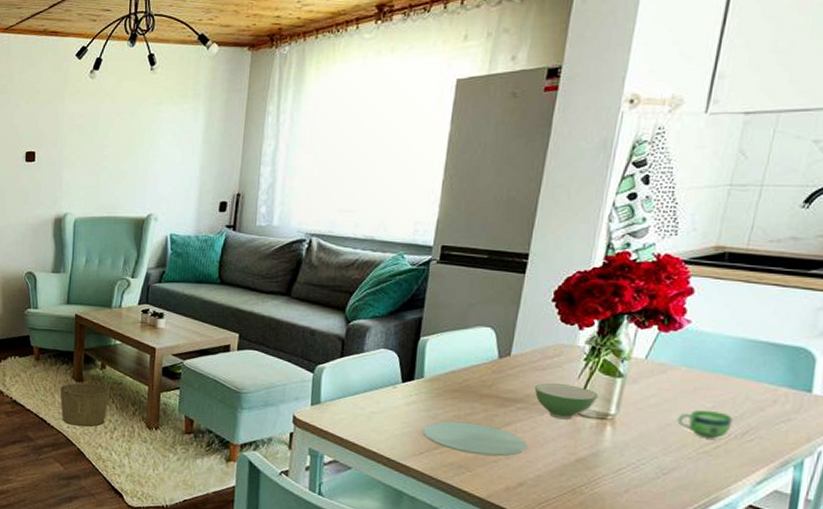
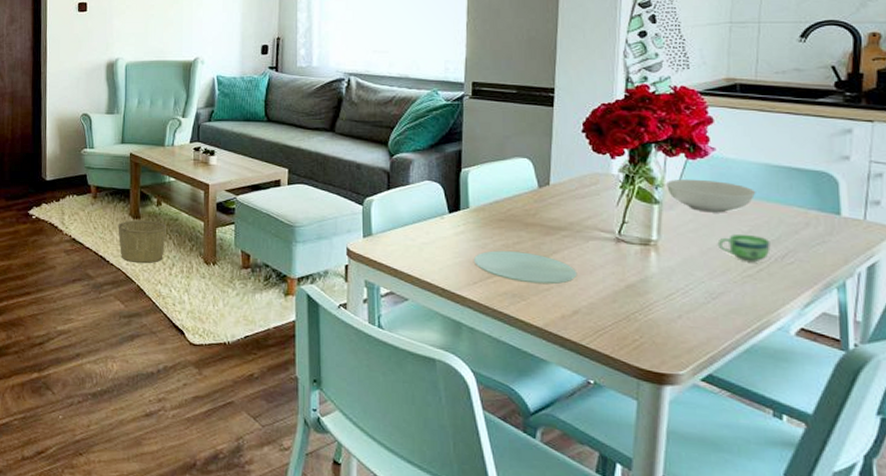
bowl: present [534,383,598,420] -> none [576,211,638,247]
bowl: none [633,352,727,388] -> present [667,178,756,213]

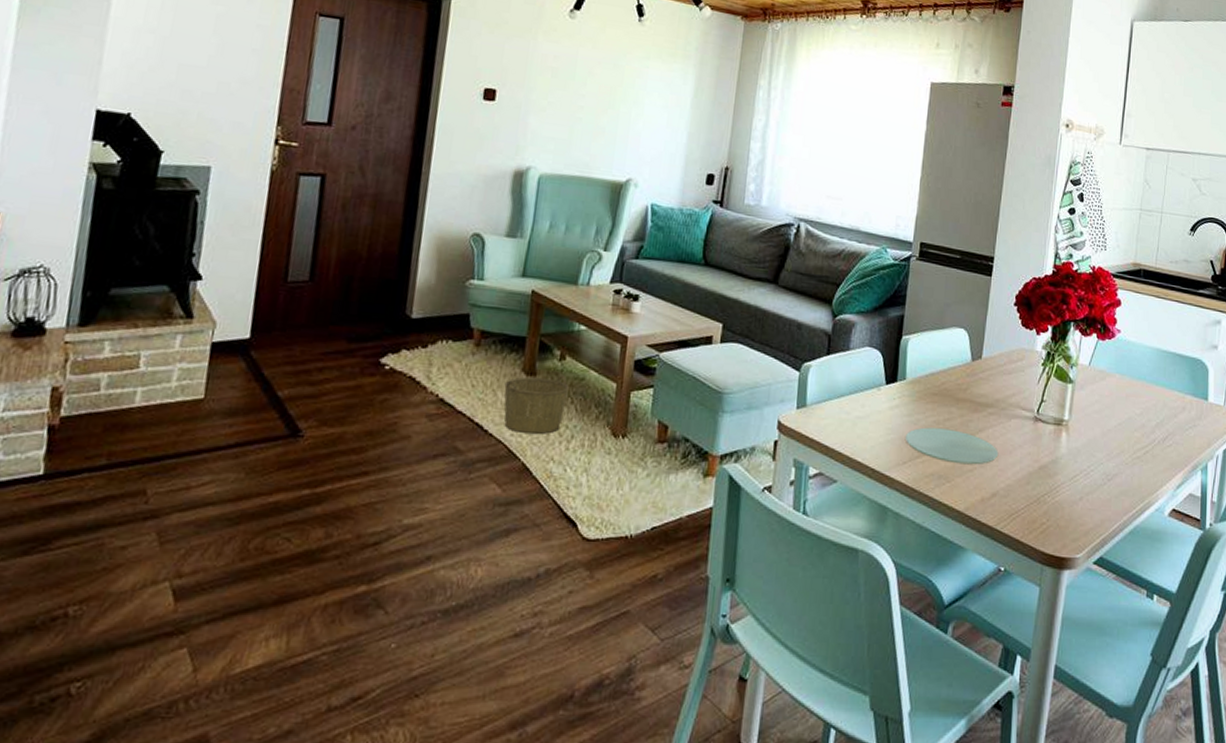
bowl: present [667,178,756,213] -> none [1080,359,1149,395]
cup: present [717,234,771,261] -> none [1116,416,1156,444]

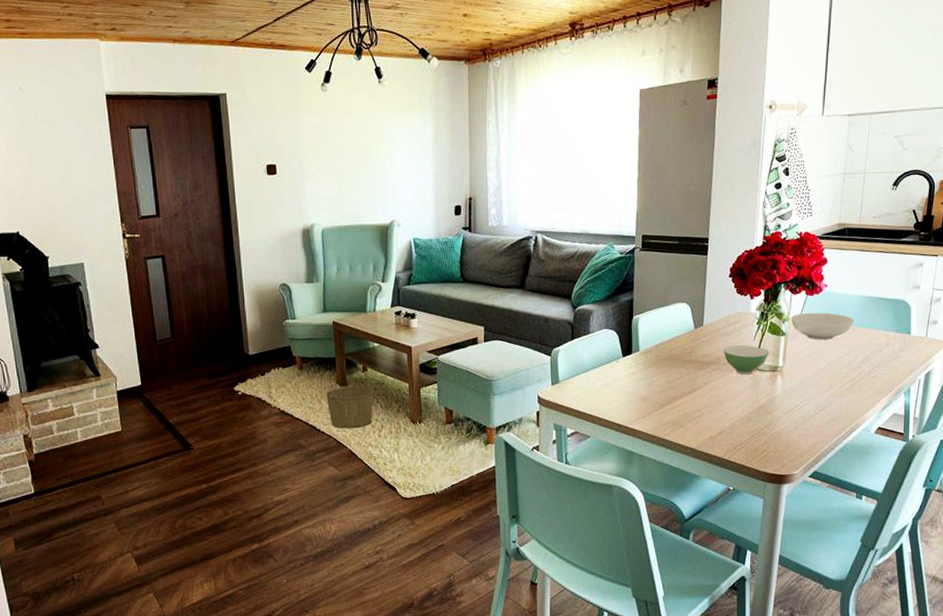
plate: present [905,427,999,465] -> none [642,386,723,412]
bowl: none [1002,388,1054,426] -> present [723,345,769,375]
bowl: none [1080,359,1149,395] -> present [791,312,855,340]

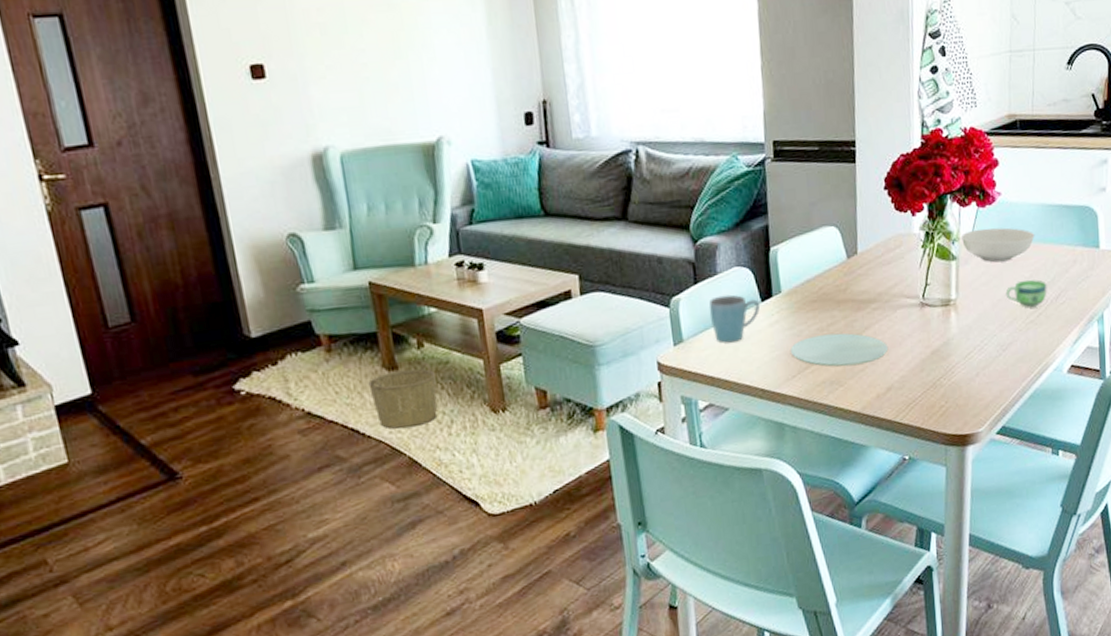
mug: none [581,349,622,386] -> present [708,294,761,343]
plate: none [642,386,723,412] -> present [790,333,889,367]
bowl: present [723,345,769,375] -> none [884,275,939,314]
cup: none [825,355,862,378] -> present [1005,279,1047,307]

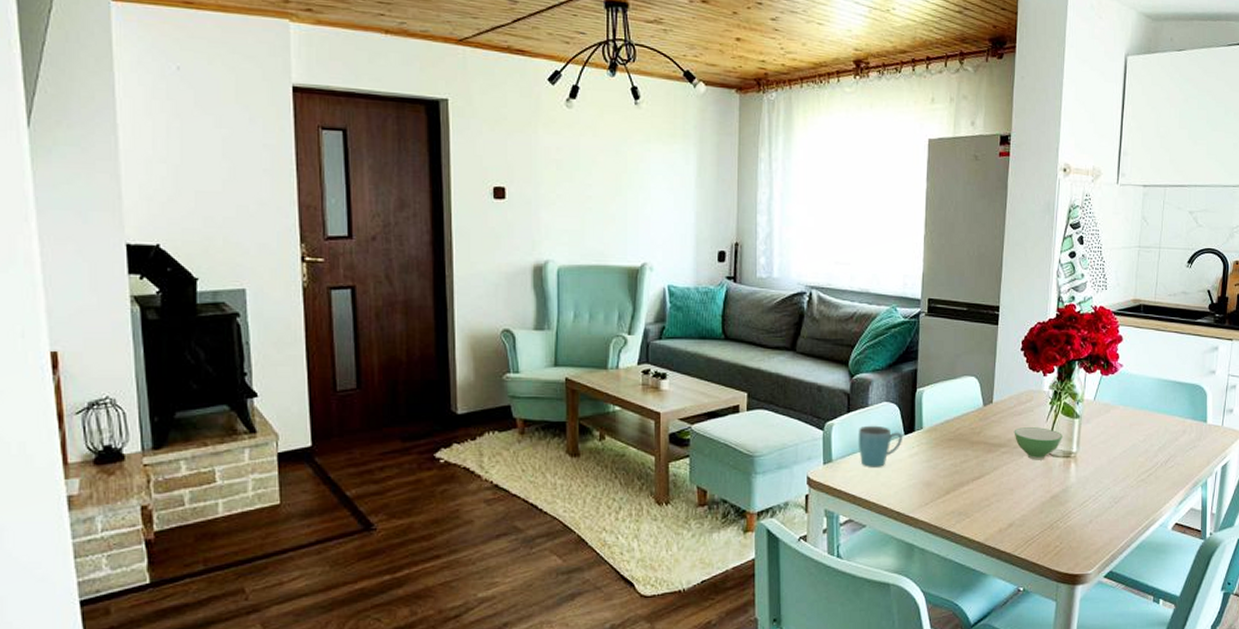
basket: present [368,362,438,429] -> none [552,453,611,509]
plate: present [790,333,889,367] -> none [925,470,1013,501]
bowl: none [884,275,939,314] -> present [1014,427,1062,460]
bowl: present [962,227,1035,263] -> none [1086,394,1150,425]
cup: present [1005,279,1047,307] -> none [1121,442,1158,467]

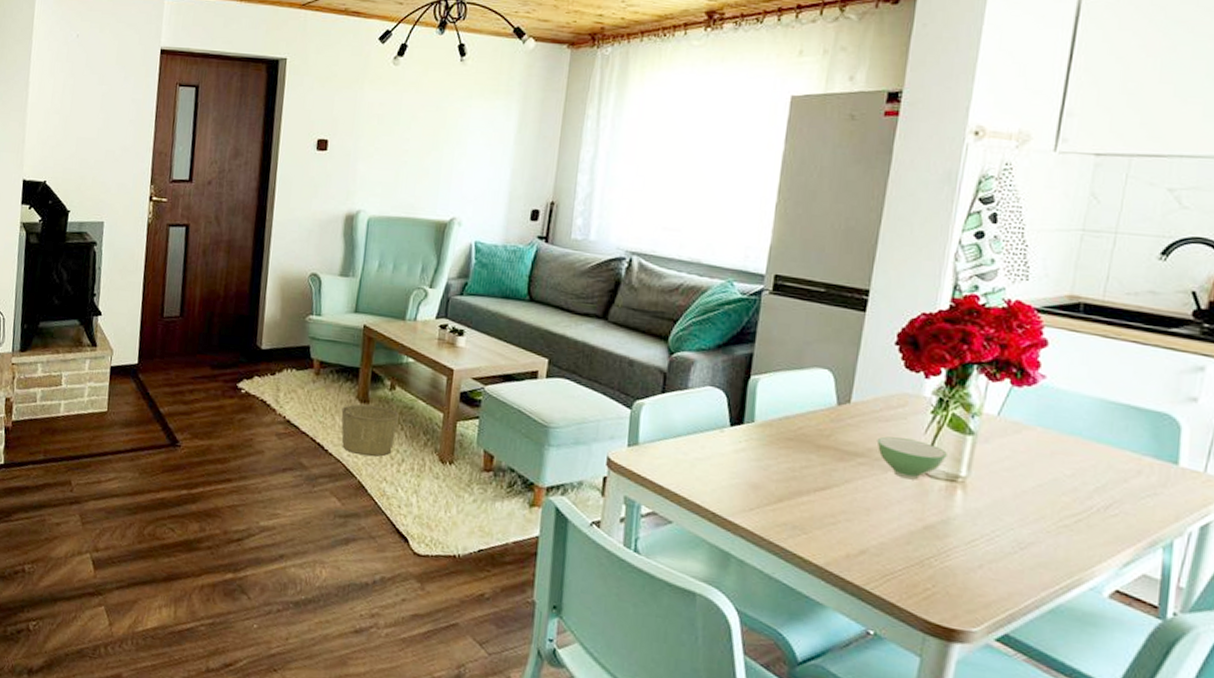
basket: none [552,453,611,509] -> present [341,403,399,457]
mug: present [858,425,903,467] -> none [671,409,729,459]

